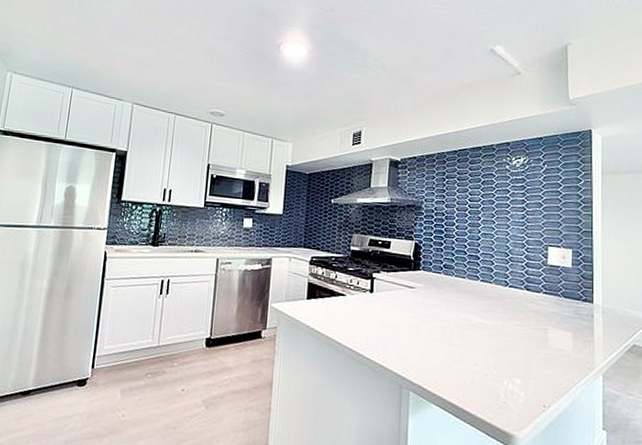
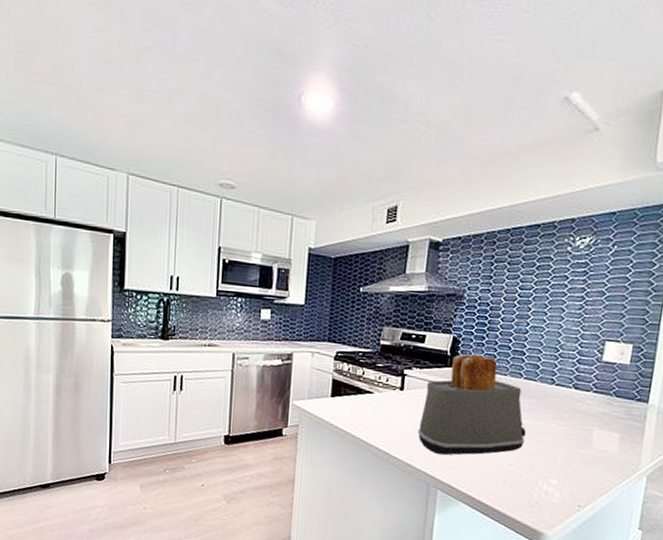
toaster: none [388,259,488,356] -> present [418,354,527,455]

